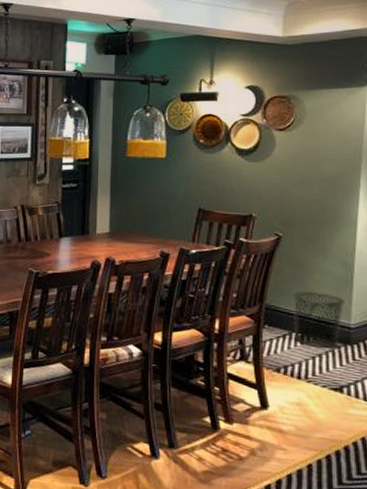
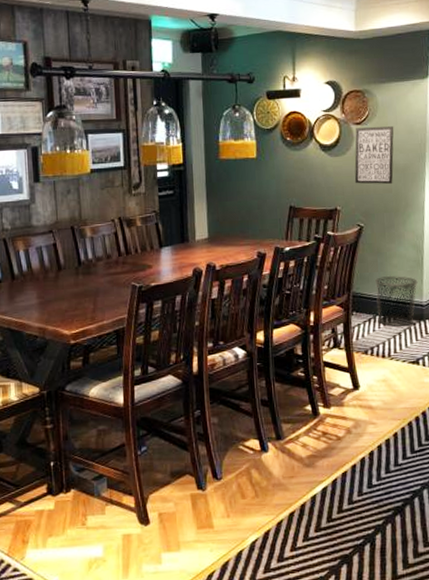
wall art: none [274,134,324,195] -> present [354,126,394,185]

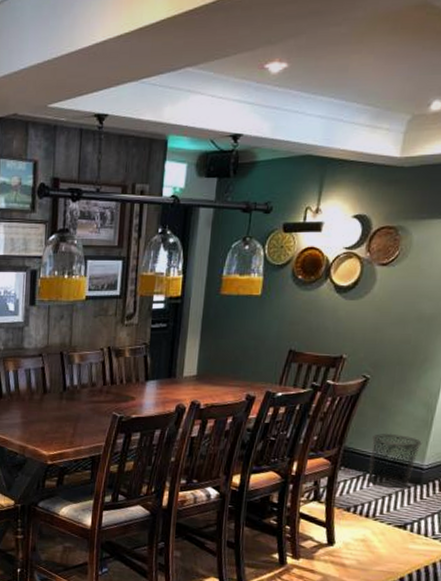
wall art: present [354,126,394,185] -> none [368,269,427,335]

